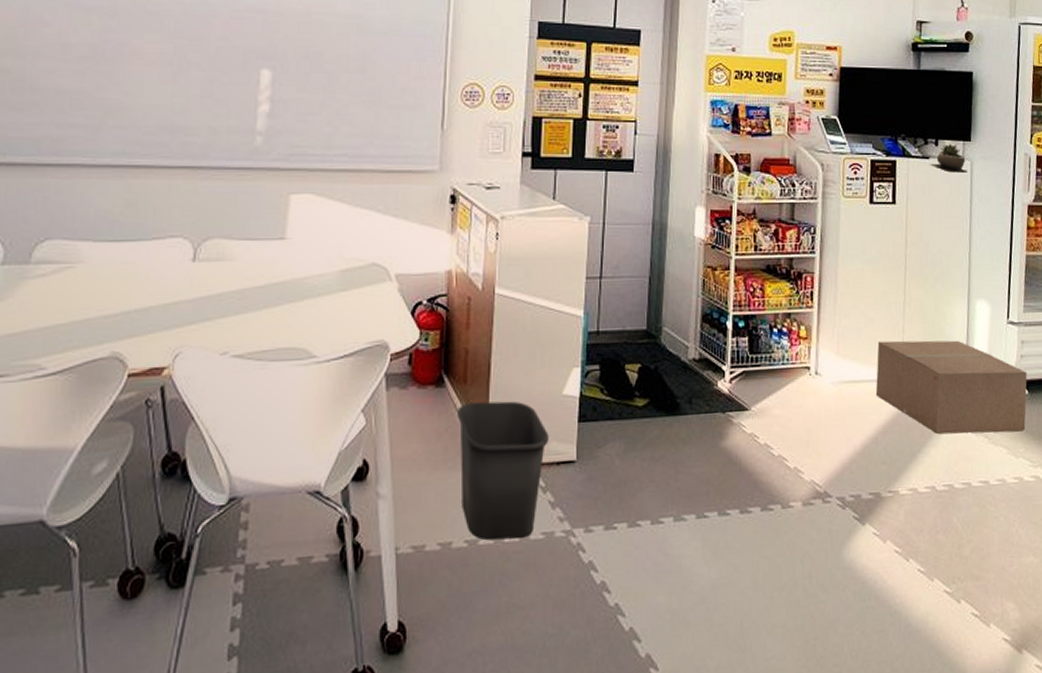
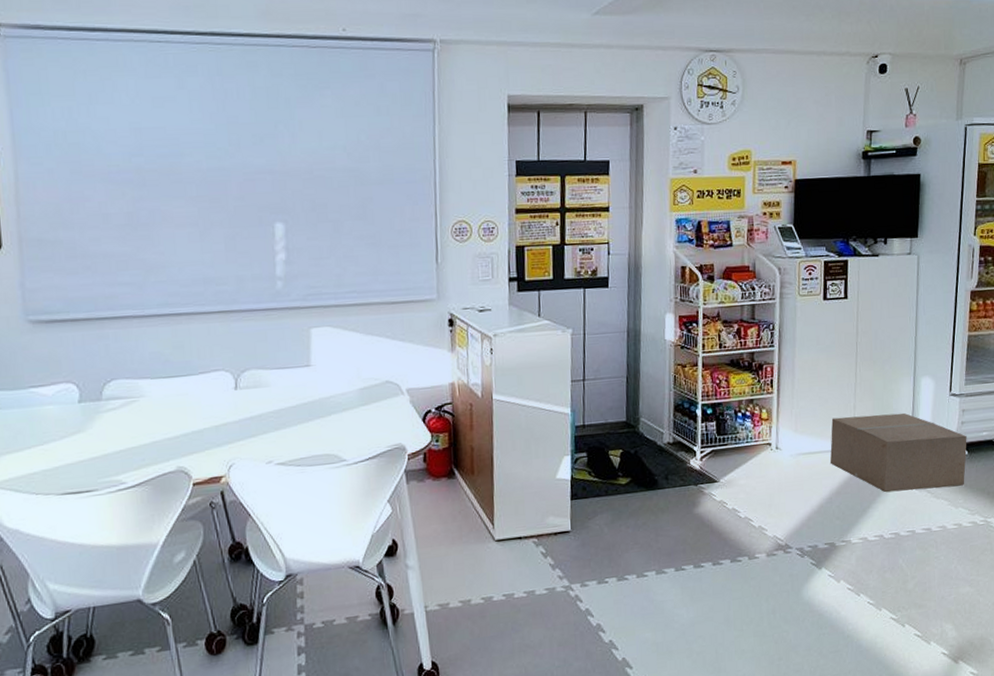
waste bin: present [458,401,549,541] -> none [468,486,547,597]
succulent plant: present [929,143,967,173] -> none [878,241,914,267]

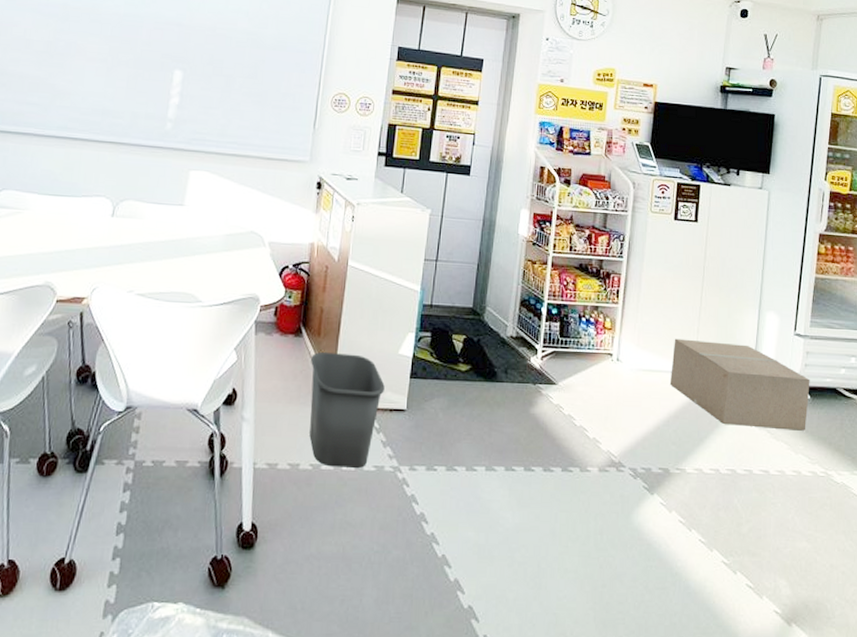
waste bin: none [468,486,547,597] -> present [309,351,385,468]

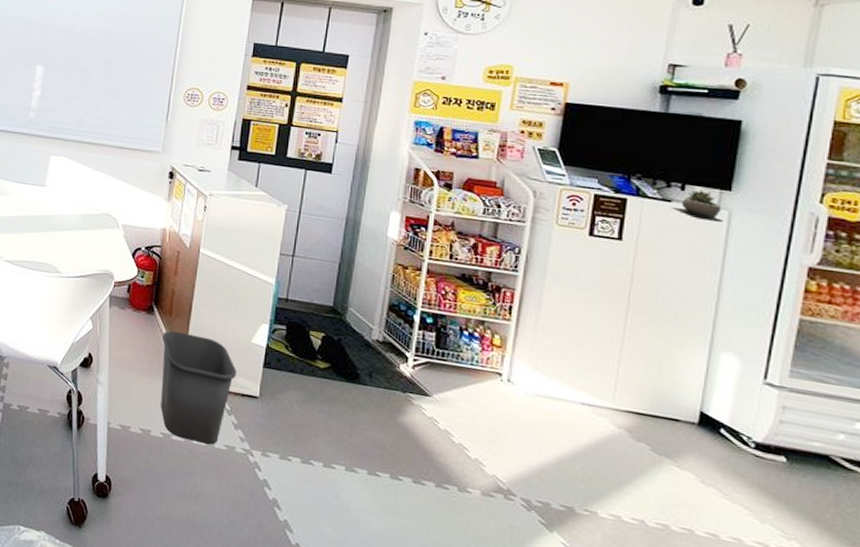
cardboard box: present [669,338,810,431] -> none [577,367,787,499]
succulent plant: none [730,174,765,201] -> present [670,189,723,222]

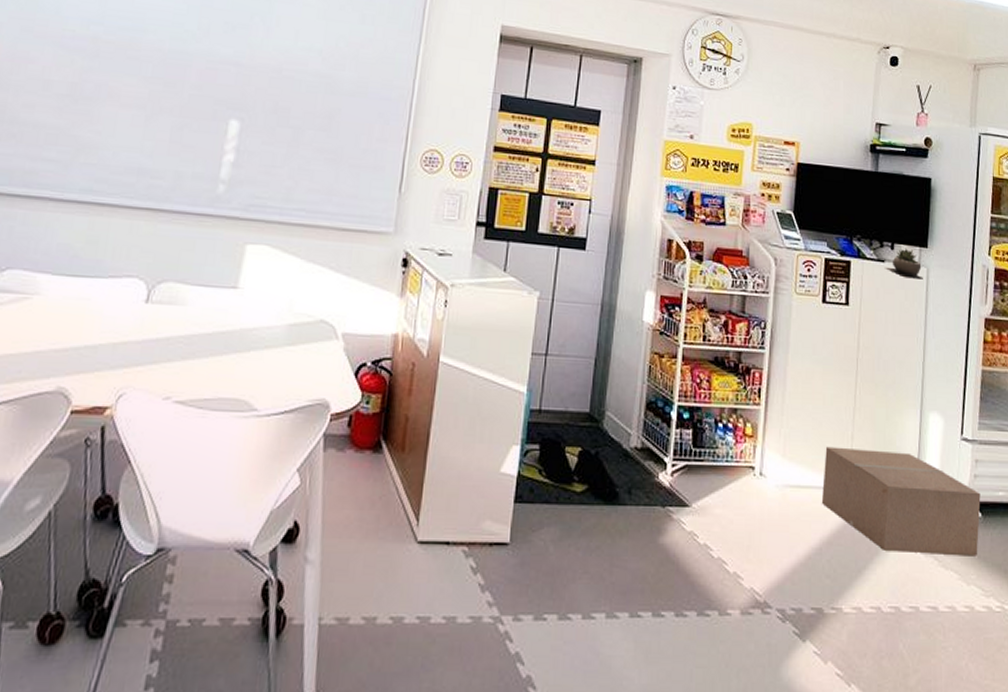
waste bin: present [160,330,237,445] -> none [389,471,483,620]
cardboard box: none [577,367,787,499] -> present [821,446,981,556]

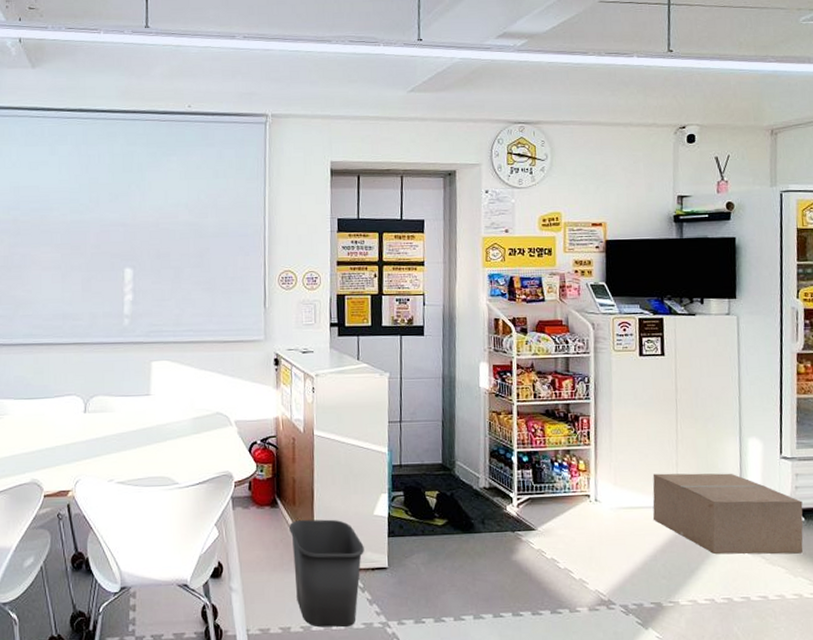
waste bin: none [389,471,483,620] -> present [289,519,364,628]
succulent plant: present [884,248,923,279] -> none [695,301,734,327]

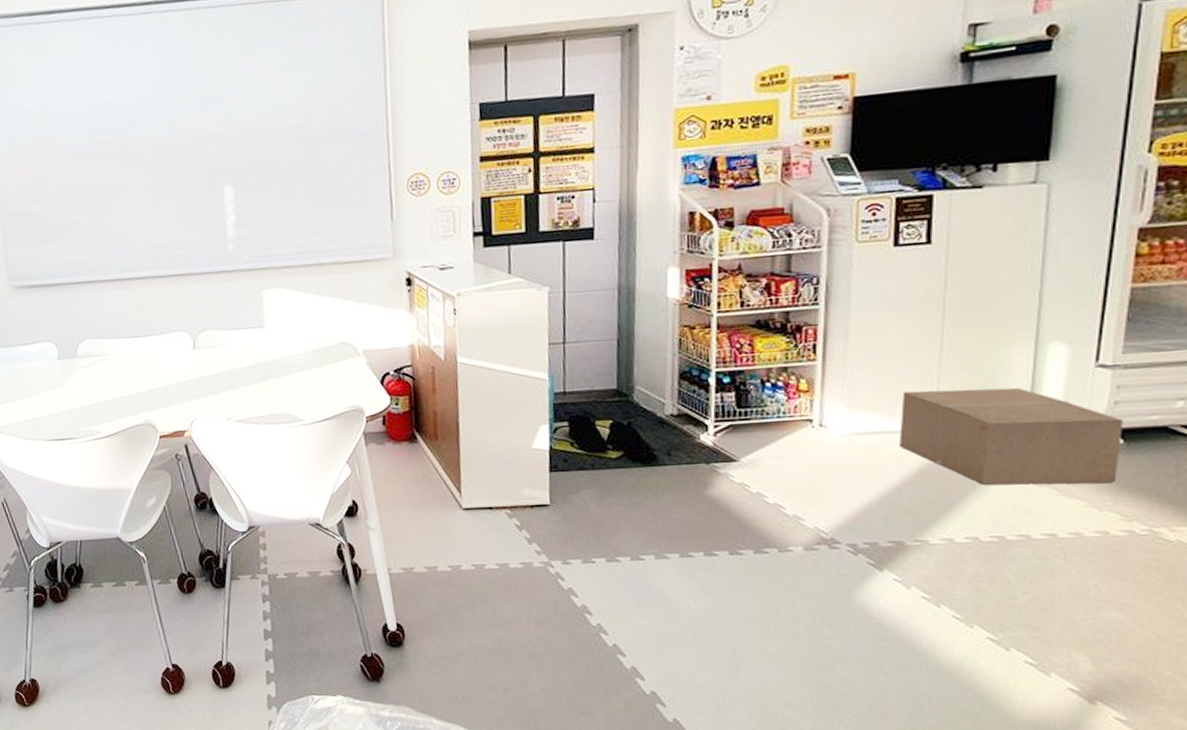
waste bin: present [289,519,364,628] -> none [431,454,521,567]

